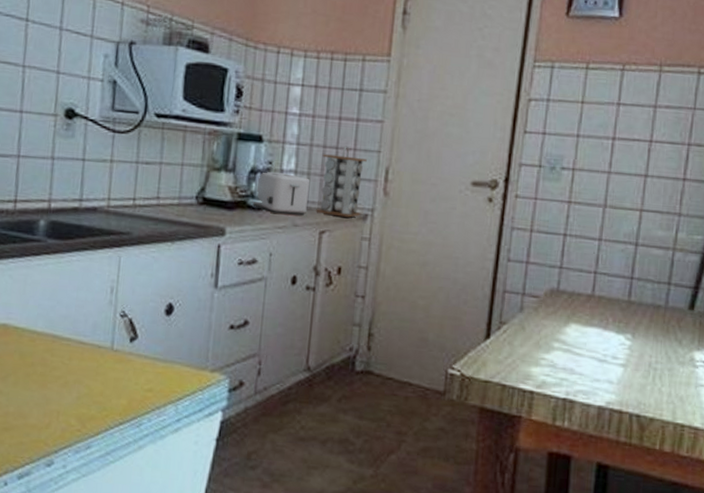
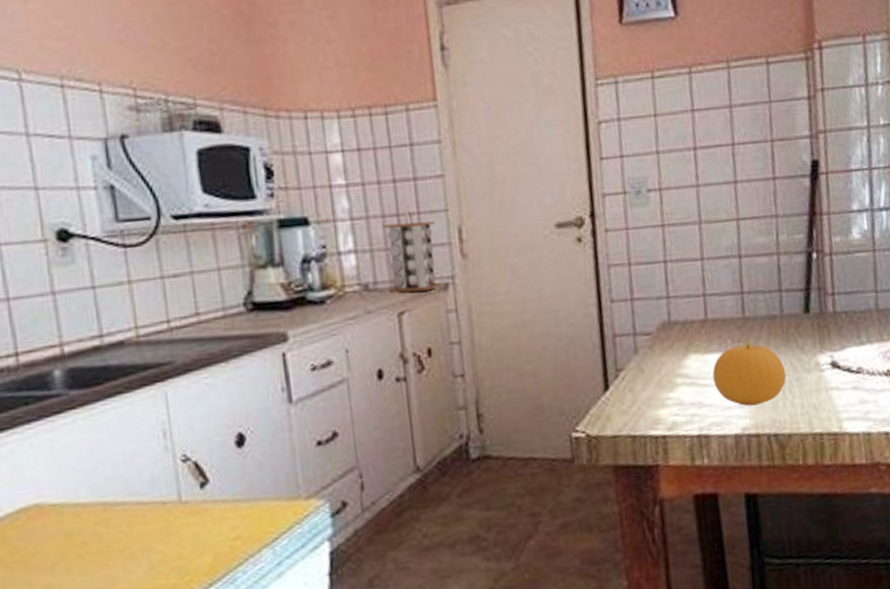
toaster: present [252,172,310,216] -> none [311,255,378,305]
fruit: none [588,324,660,384] -> present [712,342,787,406]

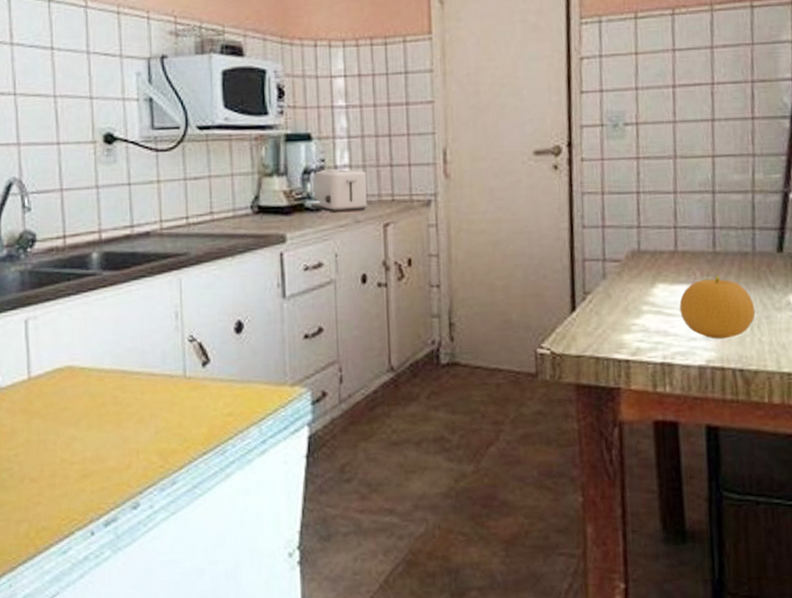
toaster: none [311,255,378,305] -> present [309,169,367,213]
spice rack: present [382,210,441,294] -> none [375,132,424,207]

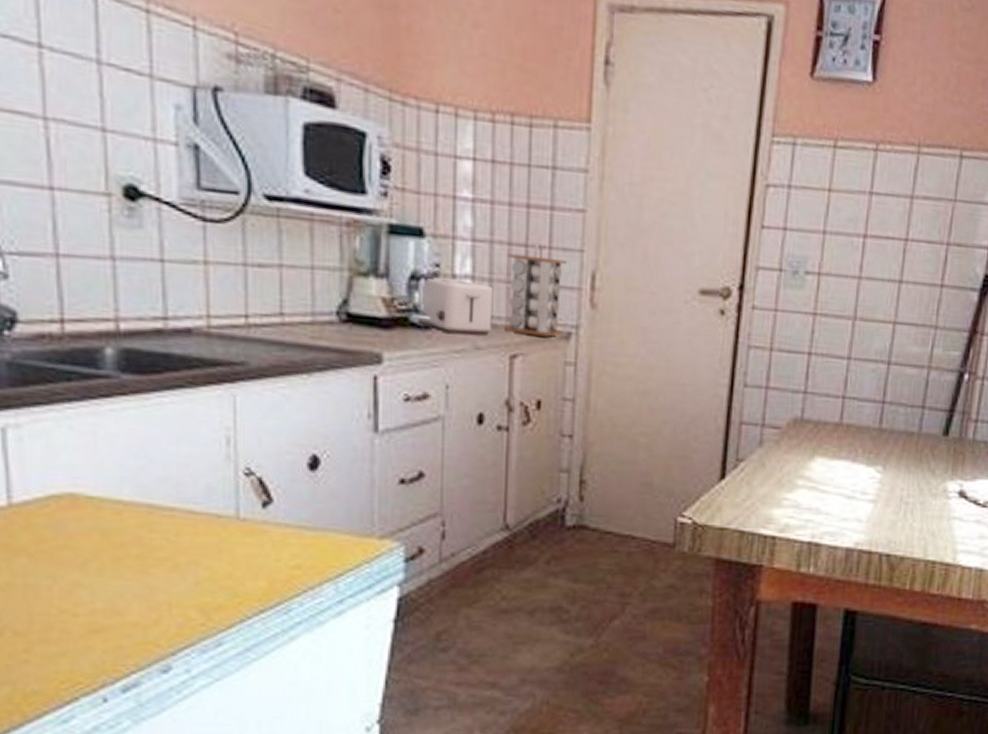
spice rack: none [375,132,424,207] -> present [503,242,567,337]
fruit: present [679,276,756,339] -> none [835,455,912,522]

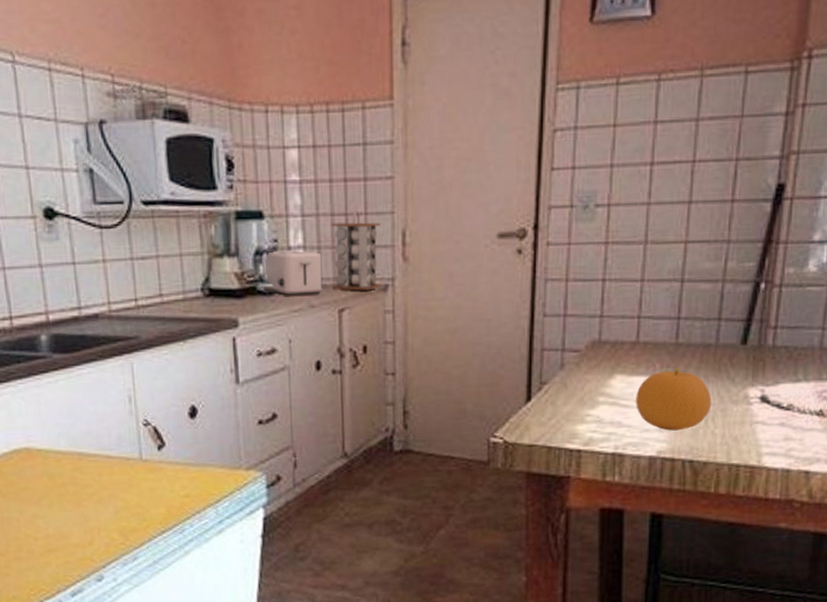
fruit: none [835,455,912,522] -> present [636,368,712,431]

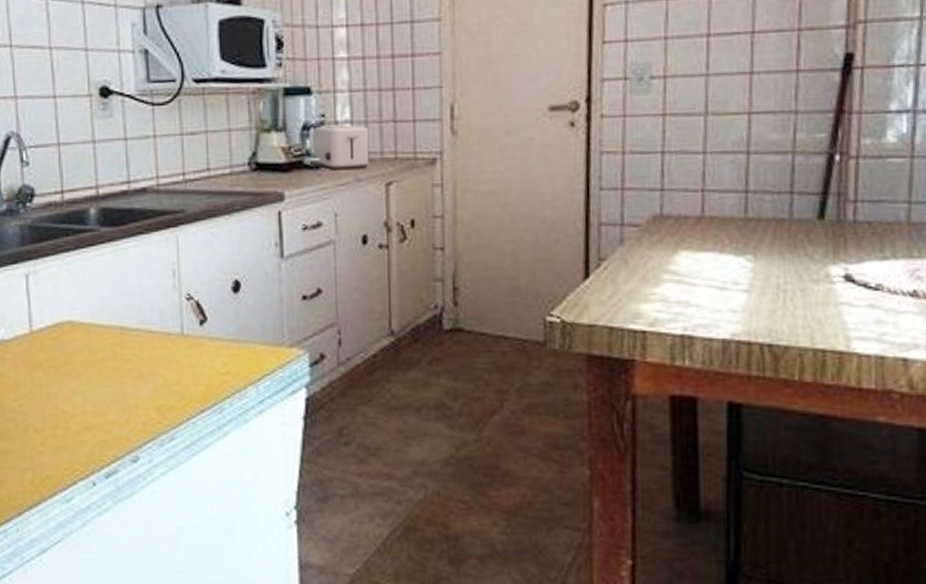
spice rack: present [331,210,381,291] -> none [378,85,429,165]
fruit: present [636,368,712,431] -> none [704,244,789,312]

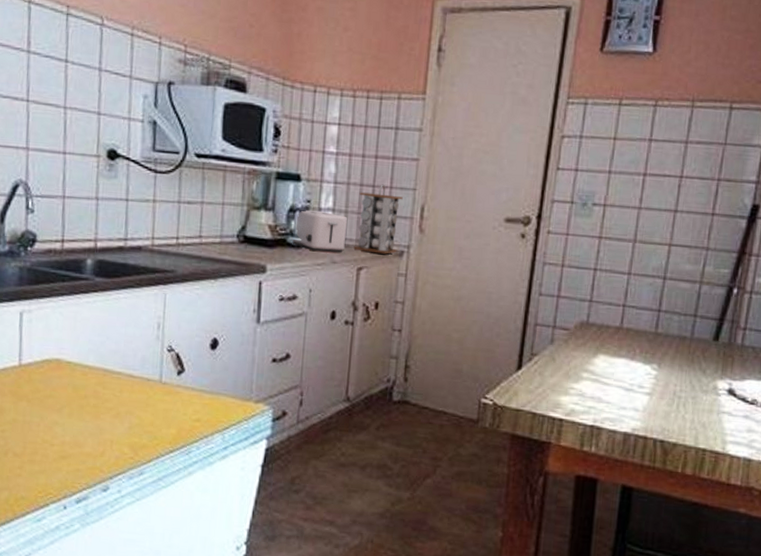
spice rack: none [378,85,429,165] -> present [353,184,403,255]

